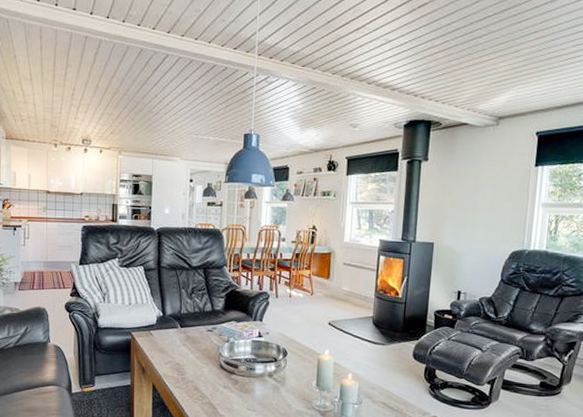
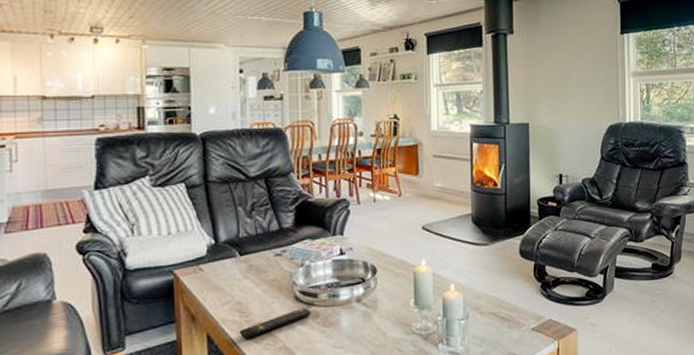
remote control: none [176,374,232,392] -> present [240,307,311,339]

